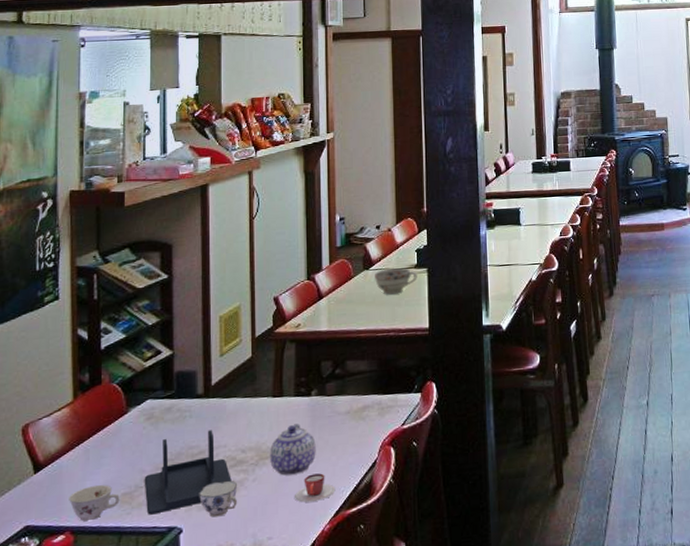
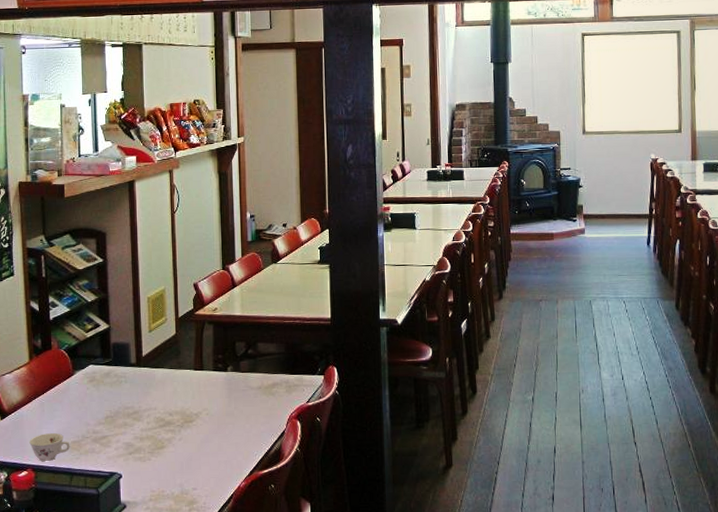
napkin holder: present [144,429,232,515] -> none [89,394,161,461]
teacup: present [199,480,238,518] -> none [135,437,167,468]
teapot: present [269,424,316,476] -> none [192,394,232,438]
teacup: present [294,473,336,503] -> none [214,438,250,462]
teacup: present [375,268,417,295] -> none [282,263,320,287]

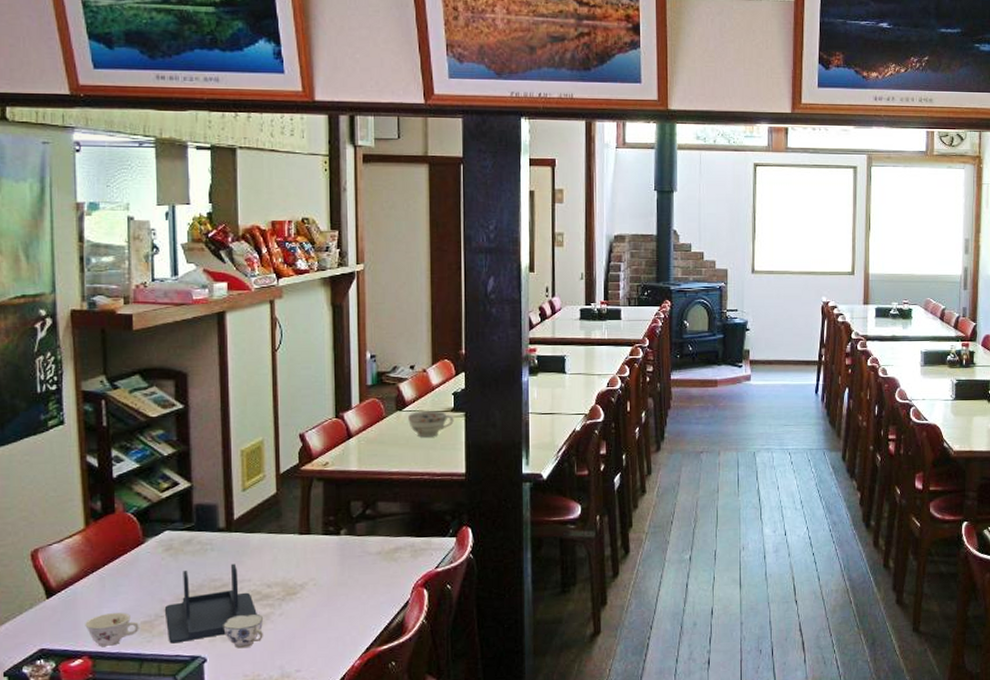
napkin holder: none [89,394,161,461] -> present [164,563,257,644]
teacup: none [135,437,167,468] -> present [223,613,264,649]
teacup: none [282,263,320,287] -> present [408,411,454,438]

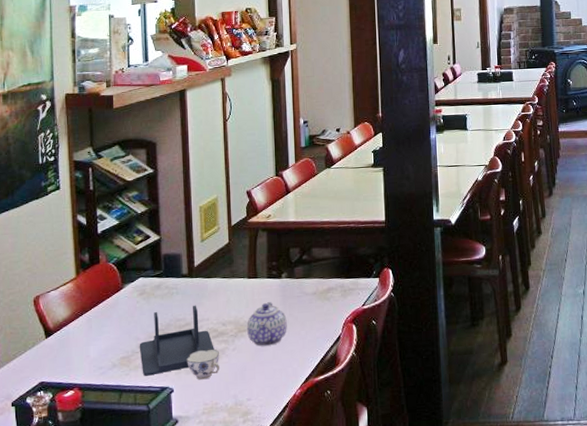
teacup: present [85,613,139,646] -> none [76,349,119,379]
teapot: none [296,562,346,612] -> present [246,302,287,347]
teacup: present [408,411,454,438] -> none [336,167,374,191]

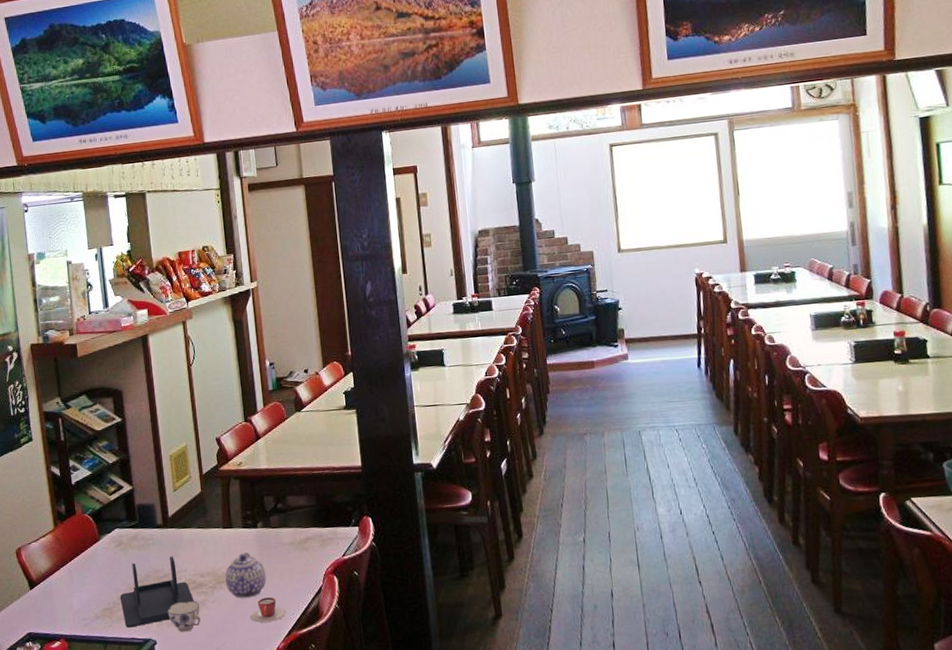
teacup: none [268,345,305,370] -> present [249,597,287,623]

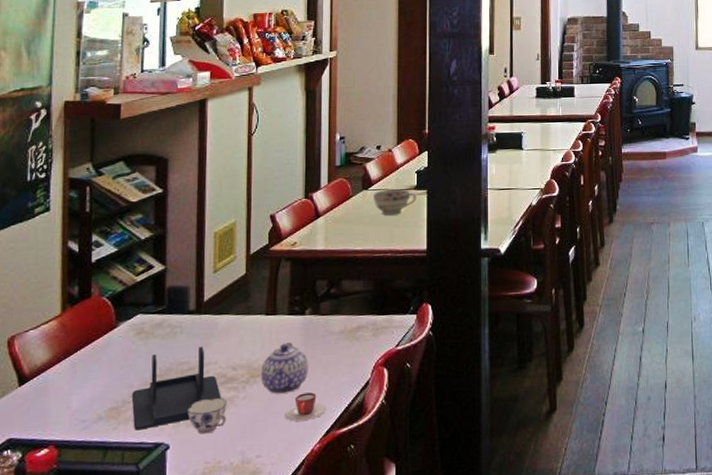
teacup: none [306,409,347,435] -> present [374,189,417,215]

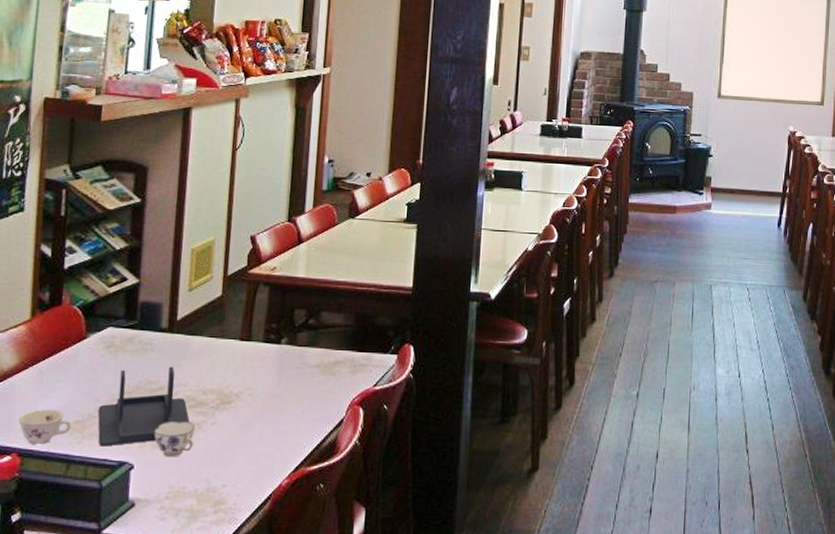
teacup: none [54,399,106,435] -> present [18,410,71,444]
teapot: present [260,342,308,394] -> none [230,371,281,424]
teacup: present [284,392,327,421] -> none [253,425,298,454]
teacup: present [374,189,417,215] -> none [360,220,406,248]

